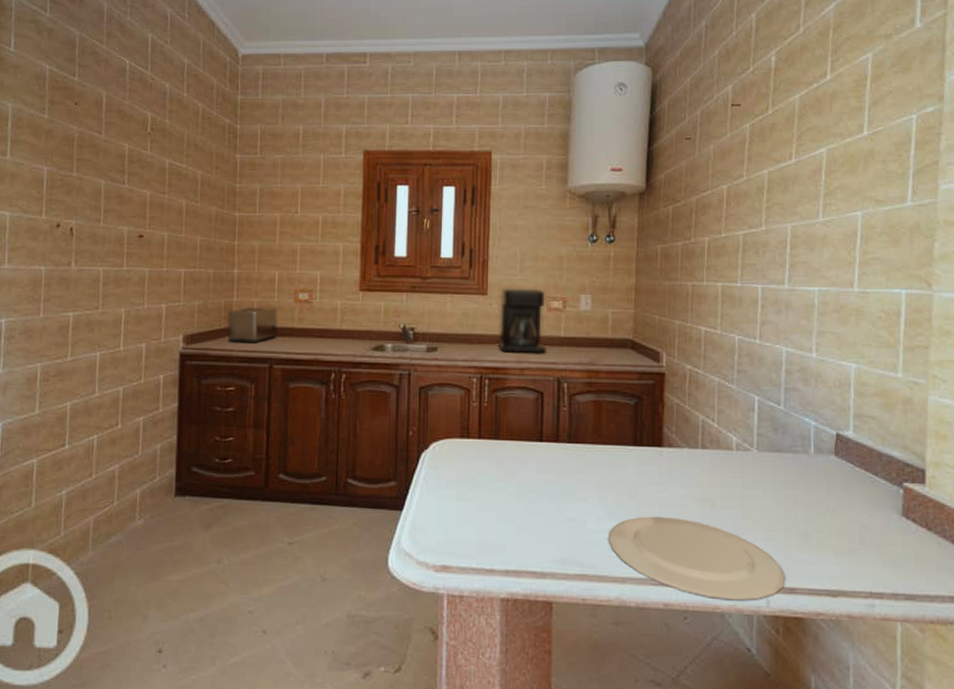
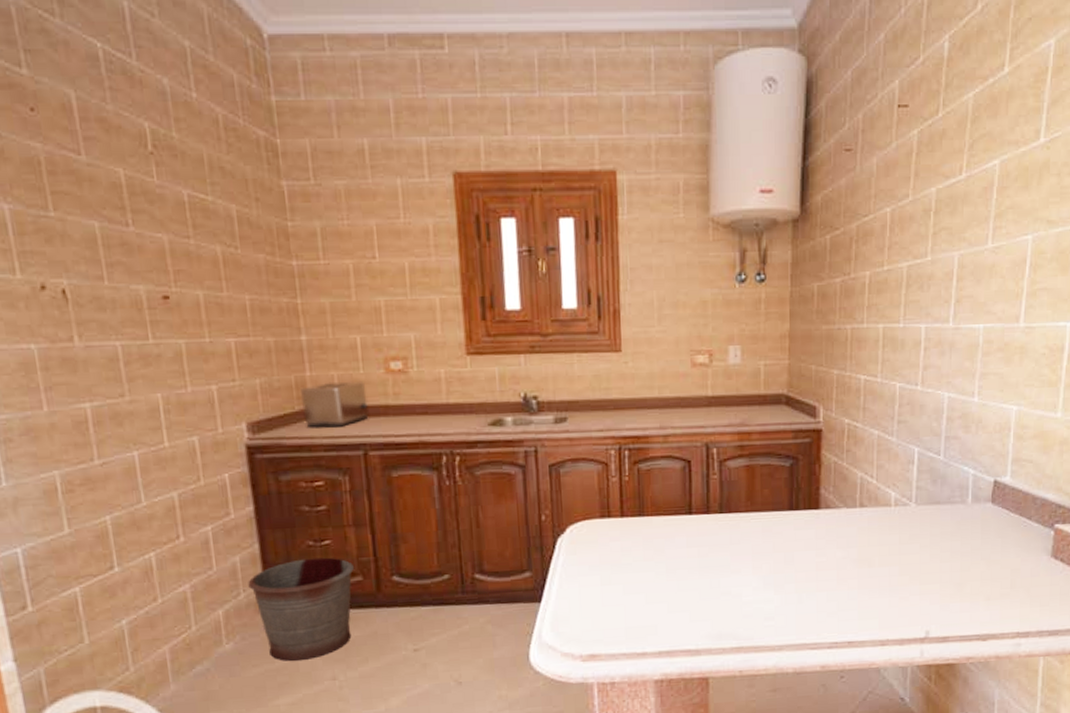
bucket: none [163,451,249,542] -> present [248,557,354,661]
coffee maker: present [498,288,546,354] -> none [637,341,692,419]
plate: present [609,516,786,601] -> none [765,580,939,656]

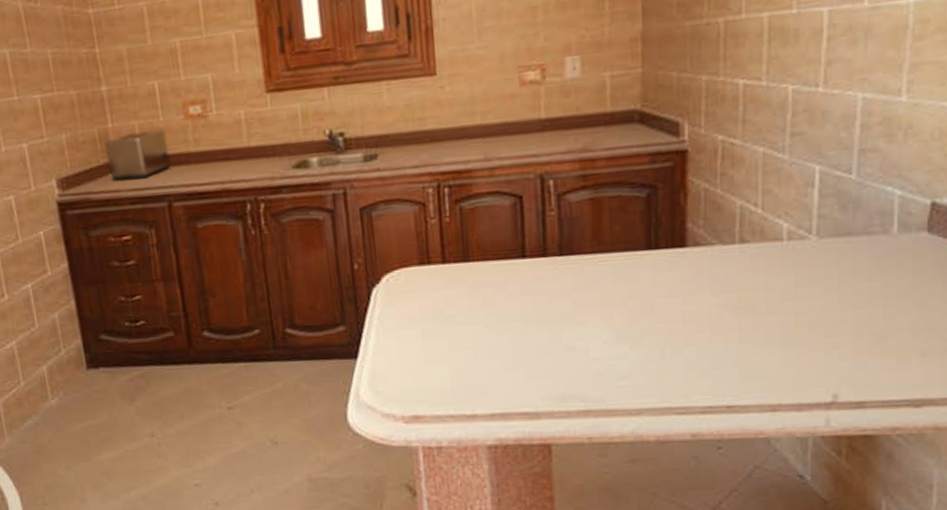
bucket: present [248,557,354,661] -> none [67,313,167,417]

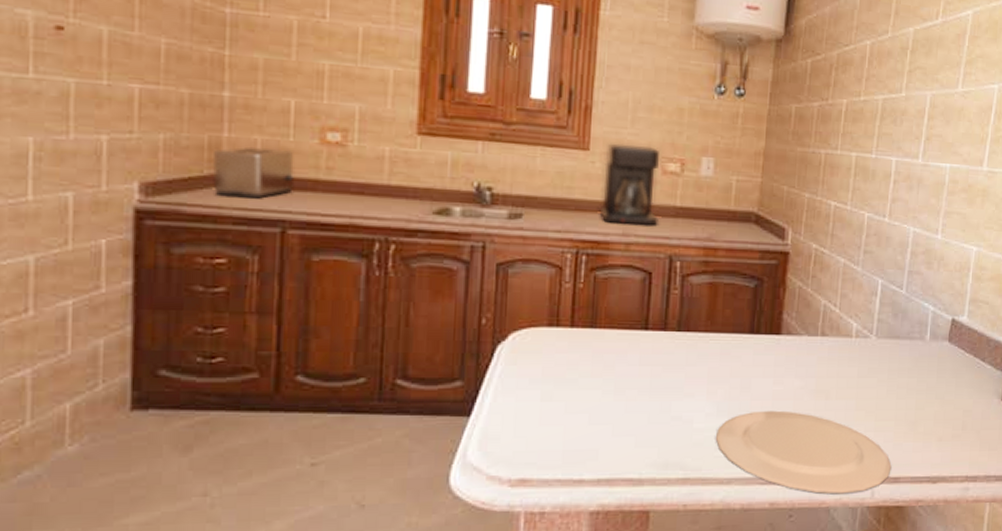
coffee maker: none [455,58,523,151] -> present [600,143,661,225]
plate: none [618,332,852,423] -> present [716,410,892,494]

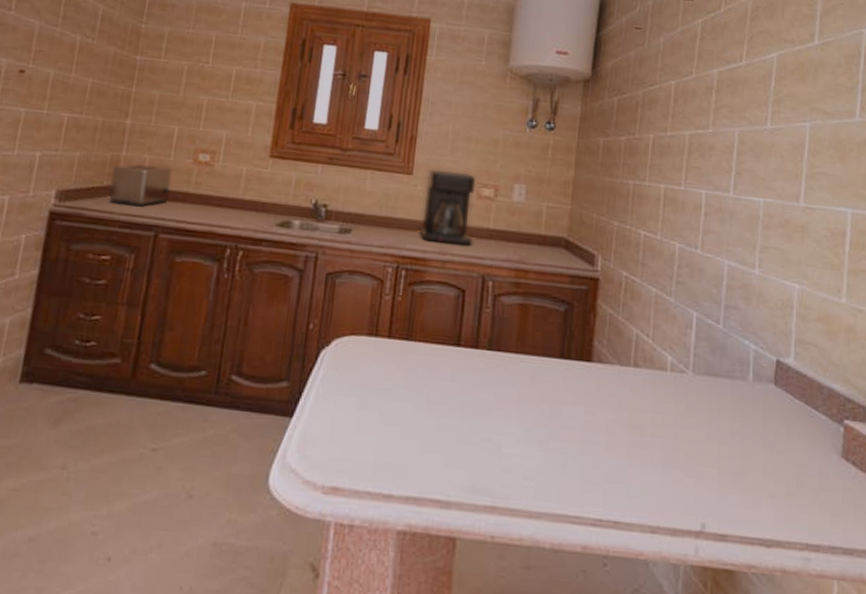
plate: present [716,410,892,494] -> none [525,441,717,547]

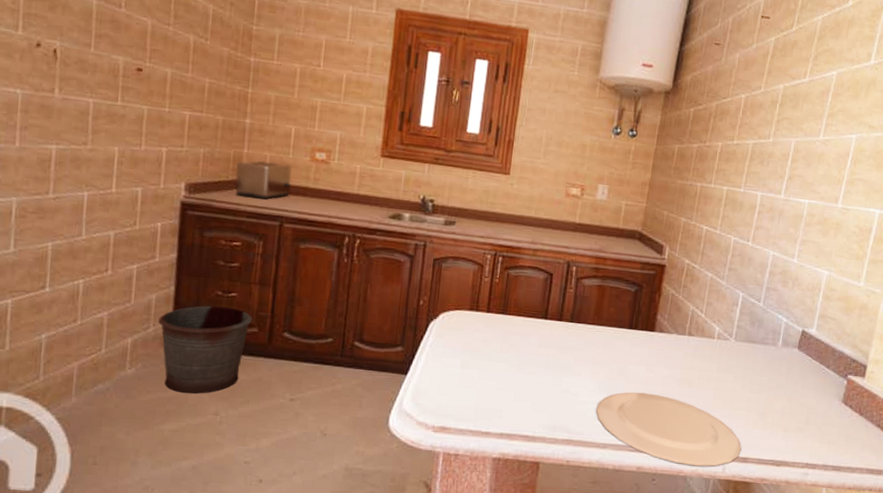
bucket: none [8,331,116,441] -> present [158,305,252,394]
coffee maker: present [420,169,476,245] -> none [515,170,566,237]
plate: none [525,441,717,547] -> present [596,392,742,467]

